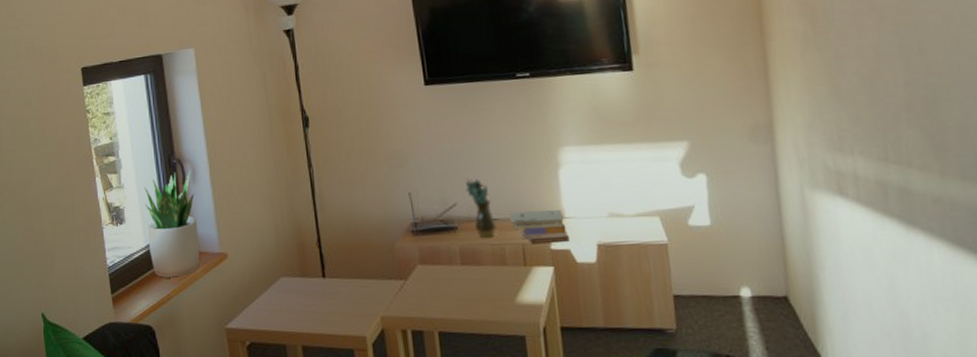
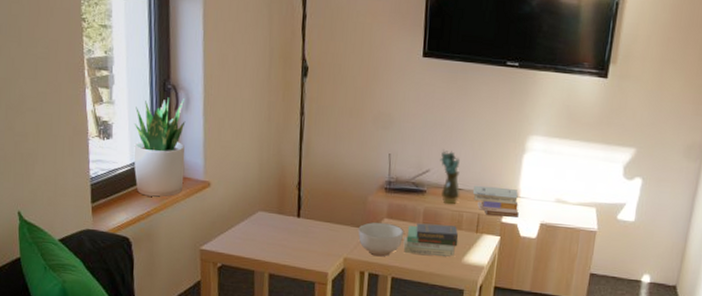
bowl: none [390,269,443,310] -> present [358,222,404,257]
books: none [443,262,507,302] -> present [403,223,459,257]

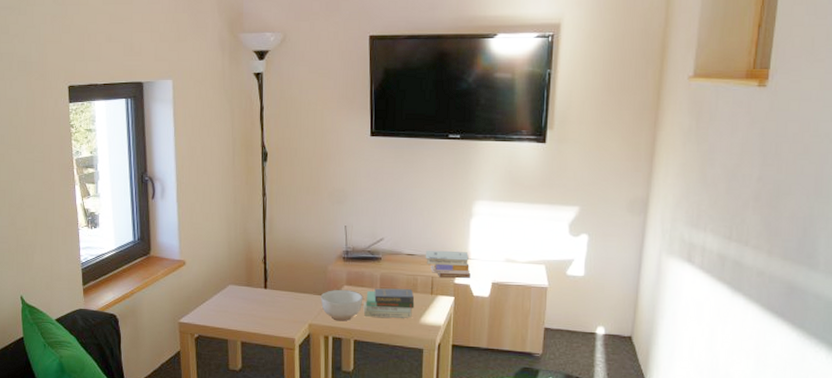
planter: present [133,97,186,198] -> none [117,188,162,277]
vase: present [439,149,460,205] -> none [392,218,414,270]

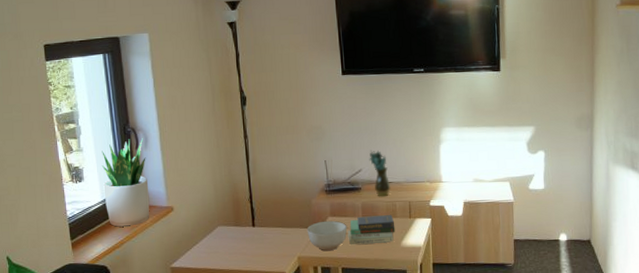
planter: none [117,188,162,277] -> present [101,138,150,227]
vase: none [392,218,414,270] -> present [369,150,391,197]
books: present [425,250,471,279] -> none [401,176,444,202]

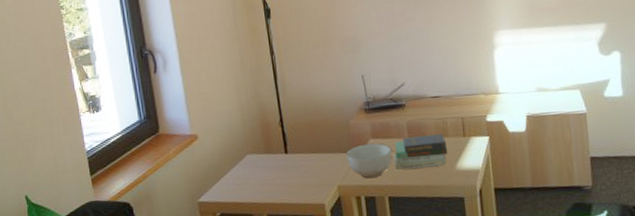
planter: present [101,138,150,227] -> none [118,61,173,159]
vase: present [369,150,391,197] -> none [412,60,440,114]

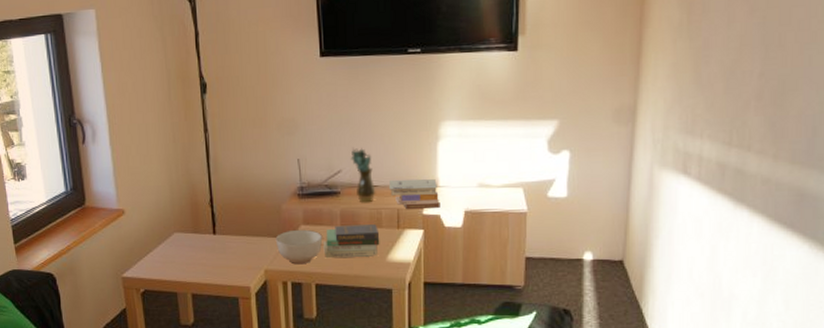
vase: none [412,60,440,114] -> present [350,147,376,203]
books: none [451,86,503,118] -> present [388,179,440,210]

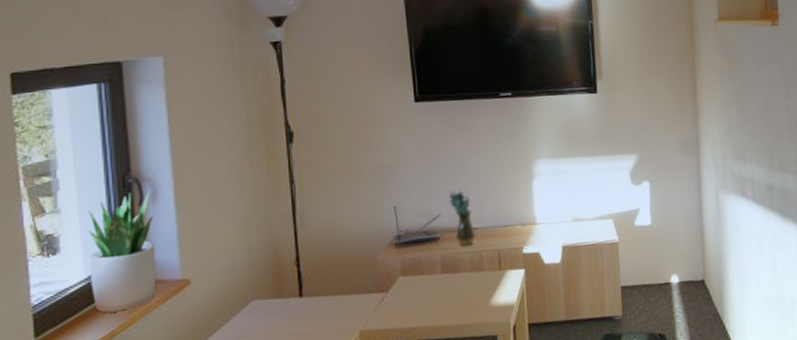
planter: none [45,131,99,231] -> present [87,191,156,313]
bowl: present [275,229,323,265] -> none [371,280,423,321]
books: present [323,224,380,259] -> none [423,268,483,311]
books: present [388,179,440,210] -> none [488,217,539,250]

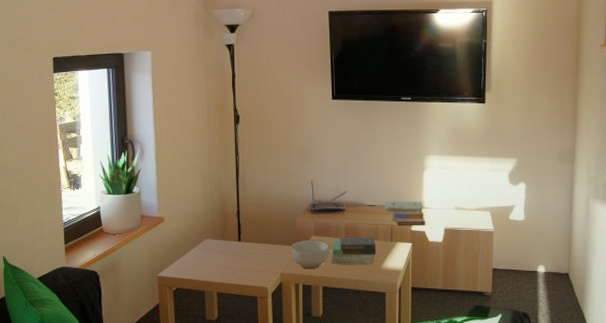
bowl: none [371,280,423,321] -> present [290,239,330,269]
books: none [423,268,483,311] -> present [330,237,377,265]
vase: present [448,190,476,248] -> none [354,173,374,220]
books: none [488,217,539,250] -> present [384,201,425,226]

